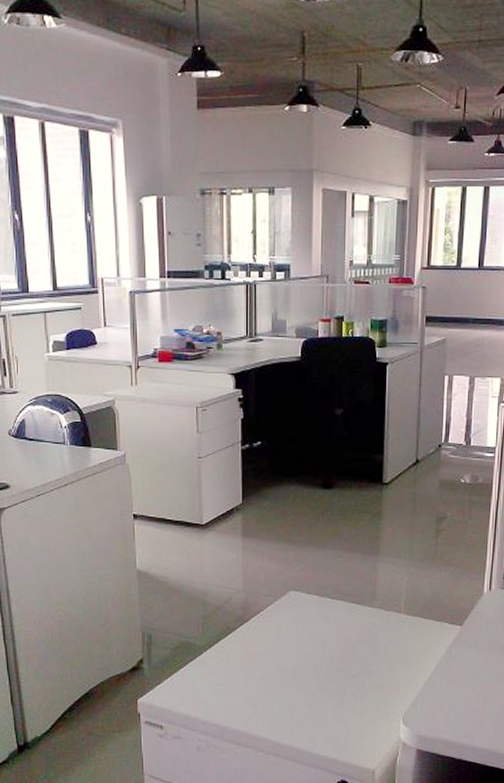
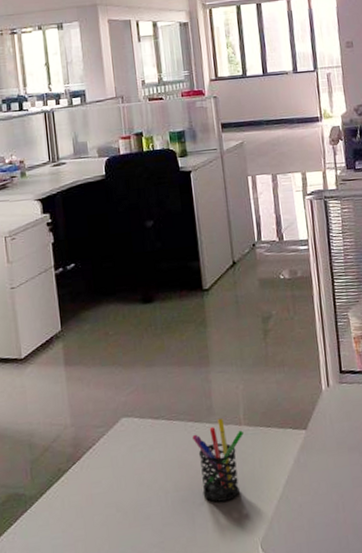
pen holder: none [353,604,402,677] -> present [192,417,244,502]

